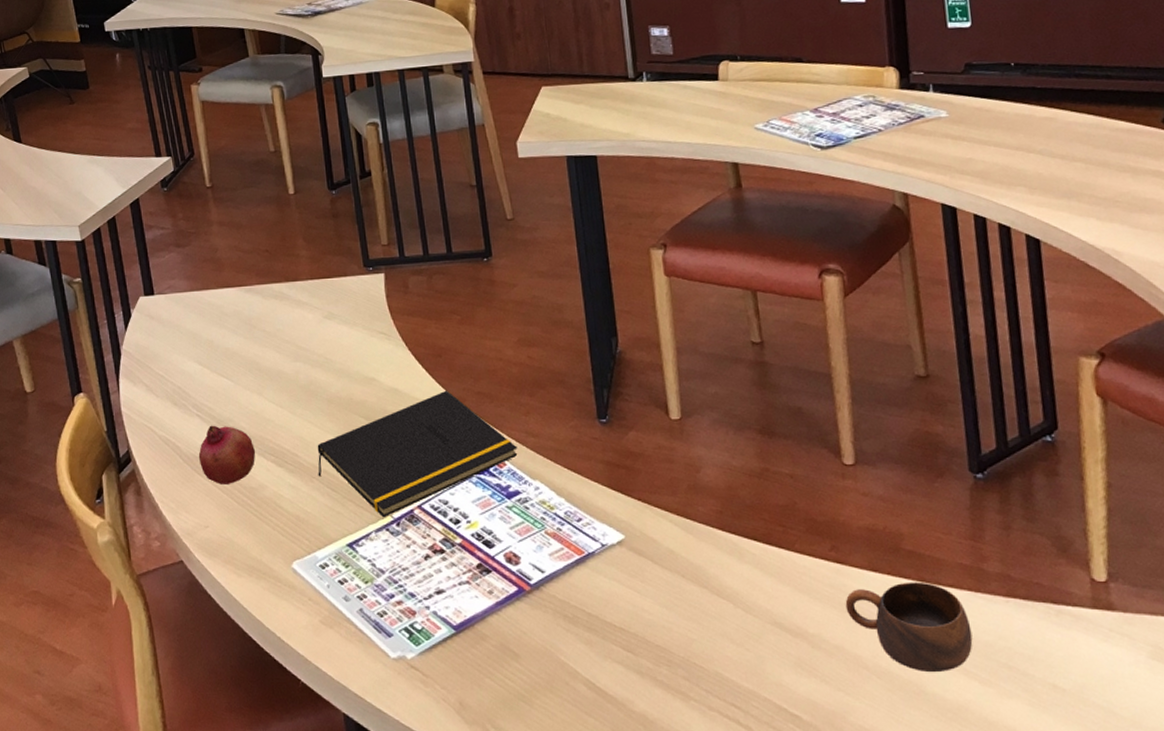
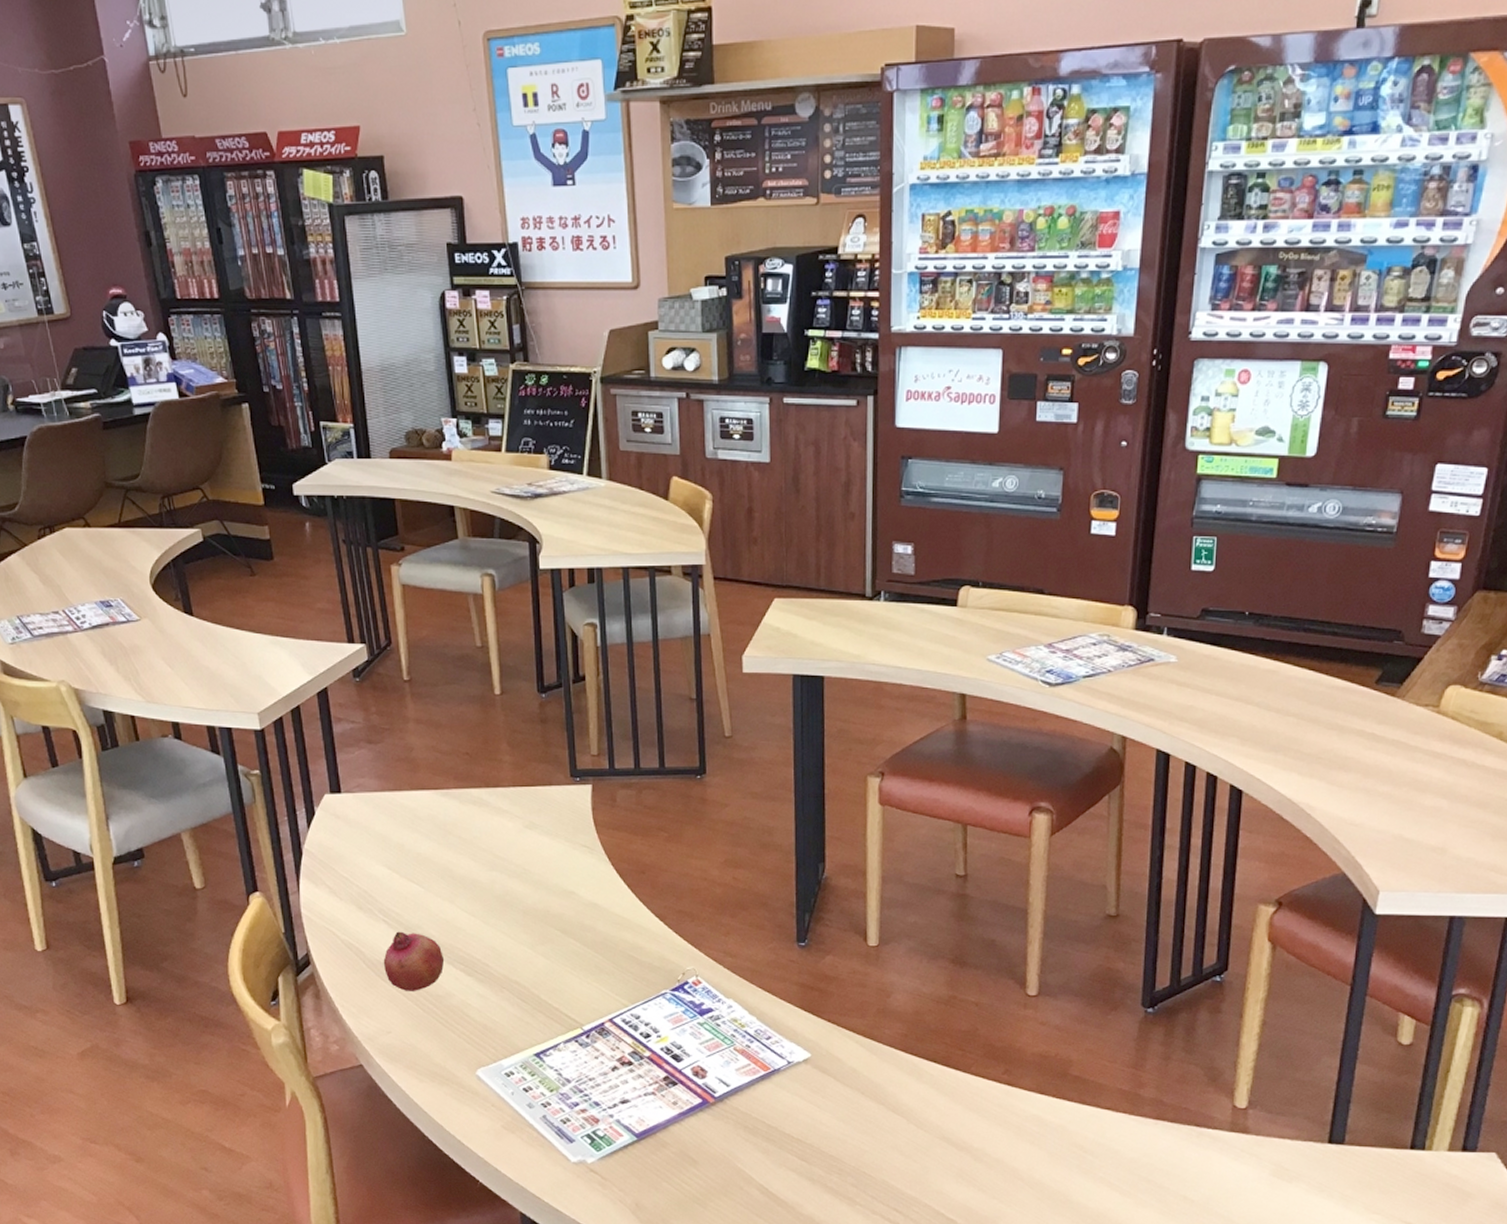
notepad: present [317,390,518,518] -> none [508,907,714,1030]
cup: present [845,582,973,673] -> none [1010,1104,1121,1185]

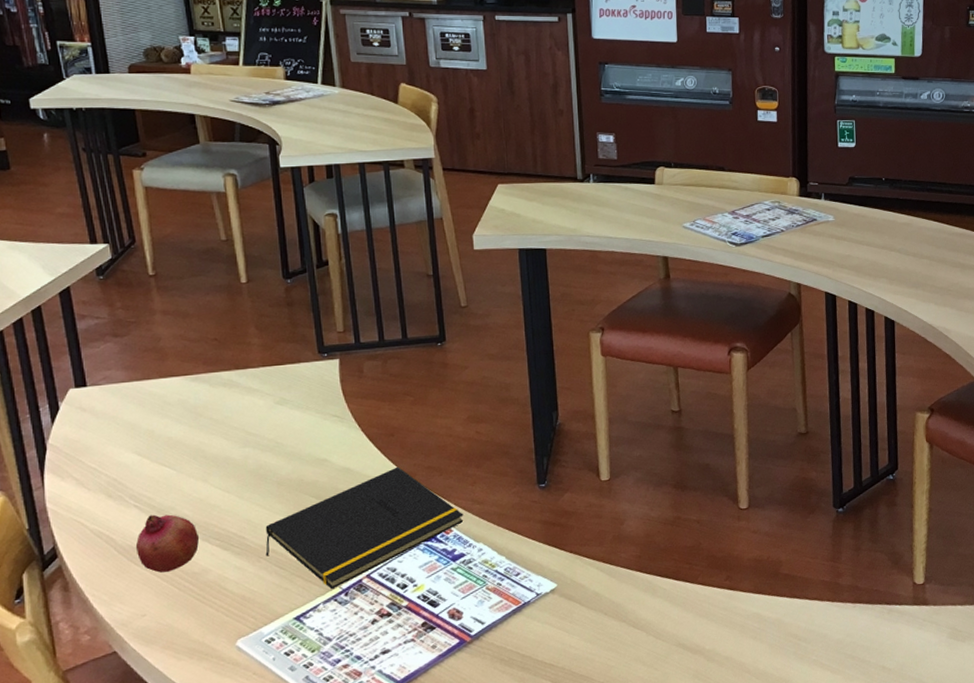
notepad: none [508,907,714,1030] -> present [265,466,464,590]

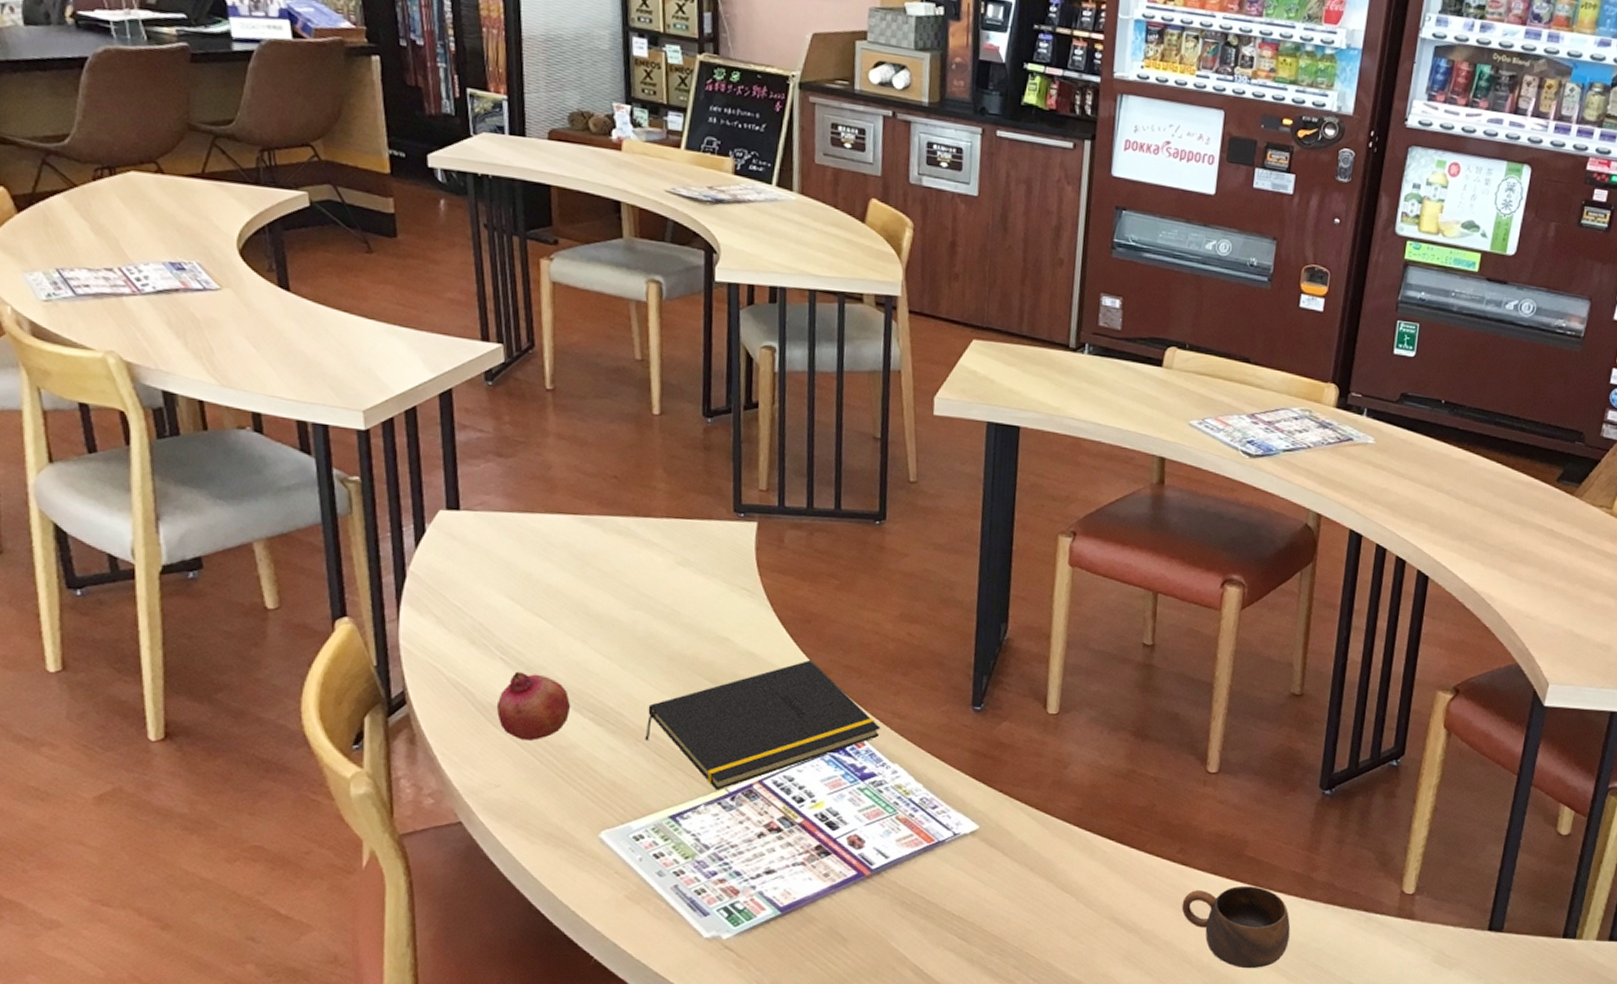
cup: none [735,598,828,669] -> present [1181,885,1291,969]

